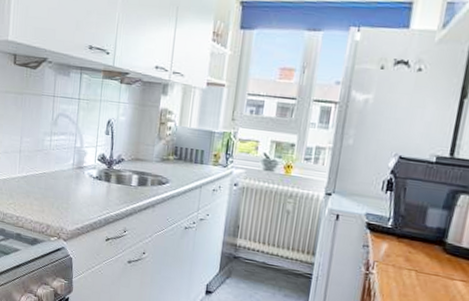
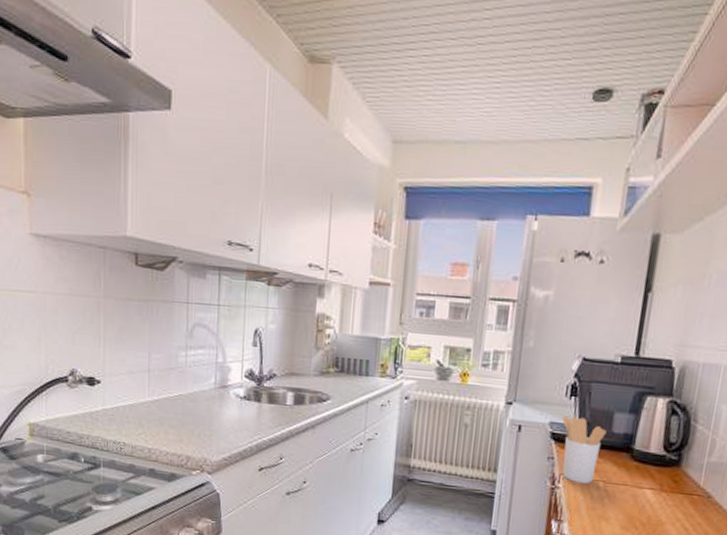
utensil holder: none [376,208,420,272] -> present [562,415,607,484]

